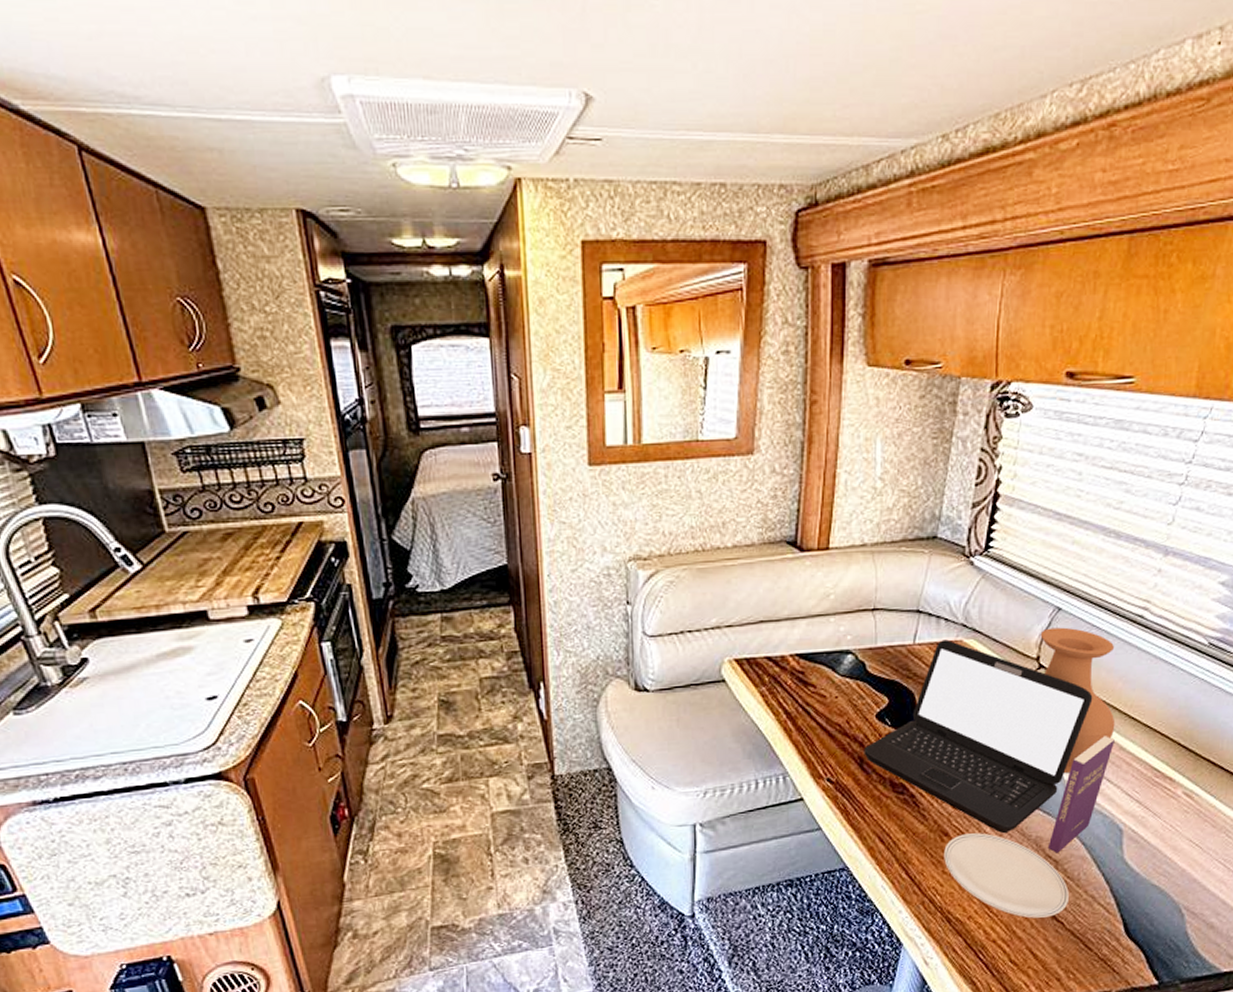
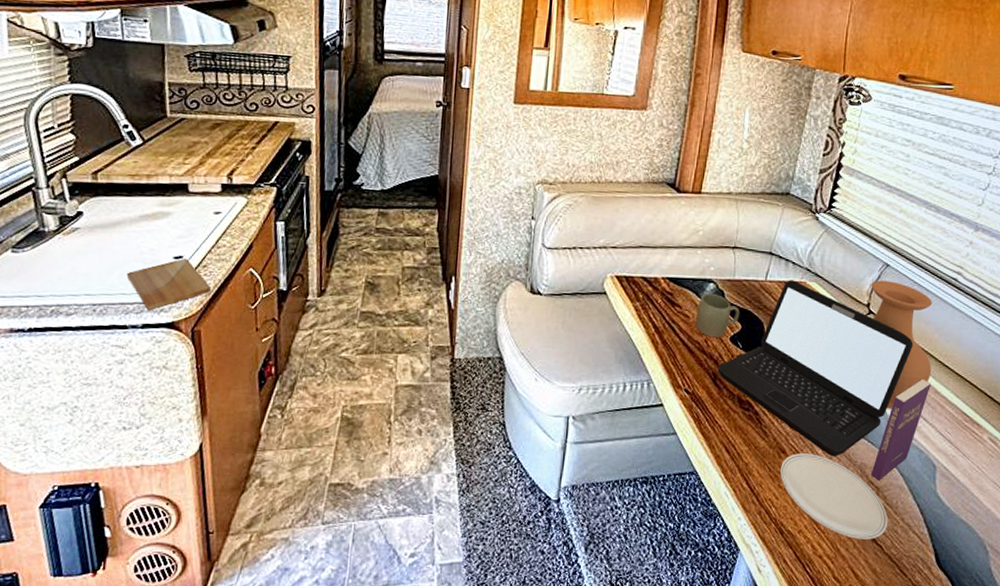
cutting board: none [155,698,257,762] -> present [126,259,211,310]
mug: none [834,666,886,718] -> present [695,293,740,338]

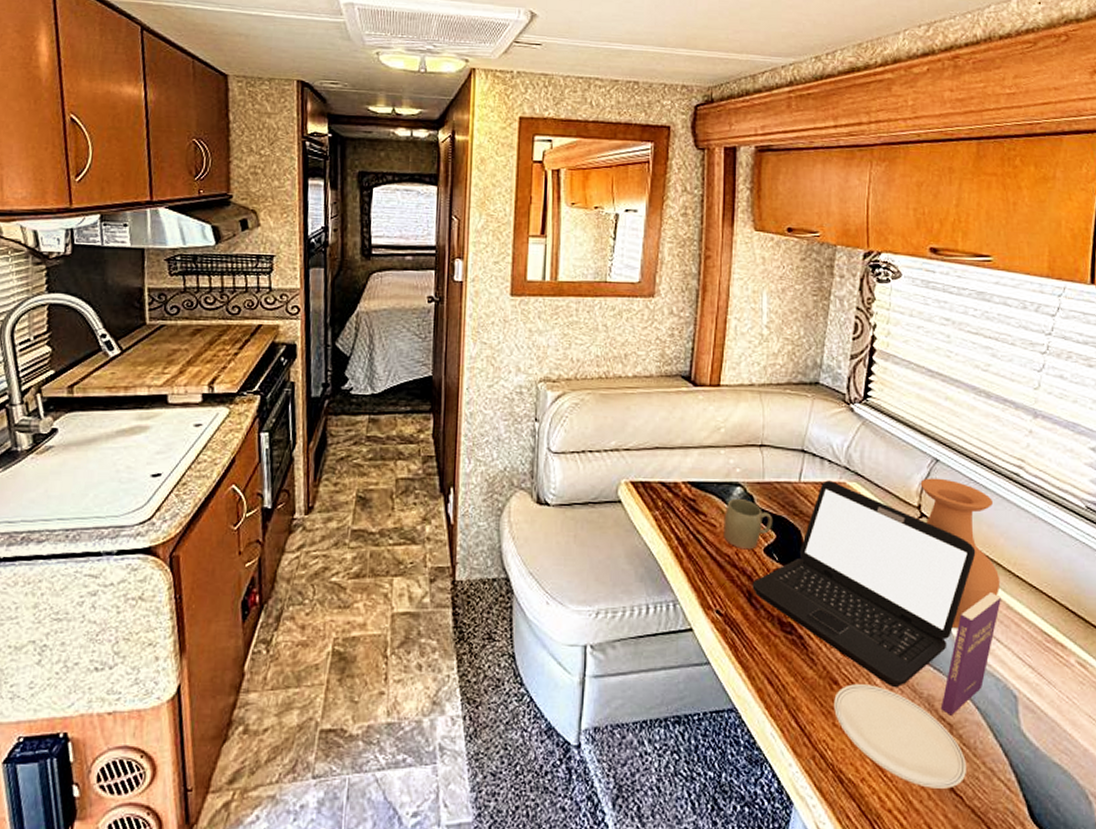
cutting board: present [126,259,211,310] -> none [101,476,190,535]

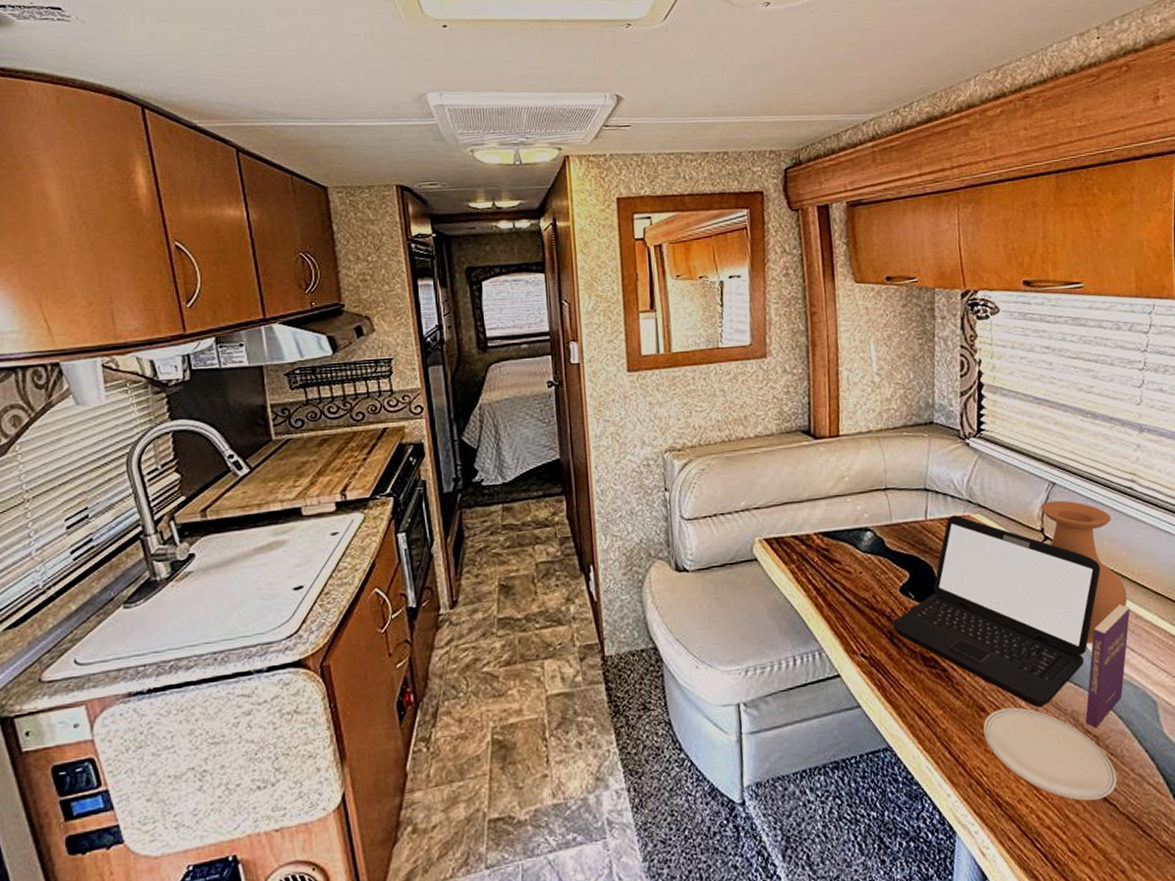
mug: present [724,498,773,550] -> none [857,542,906,592]

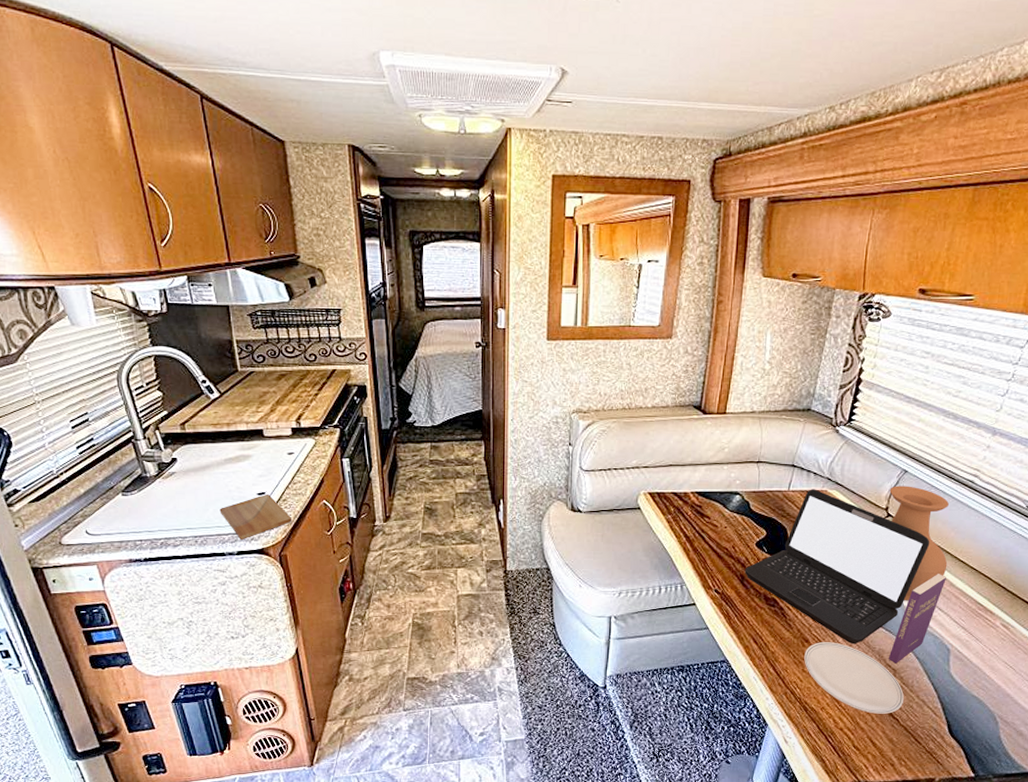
cutting board: none [246,588,336,651] -> present [219,494,291,539]

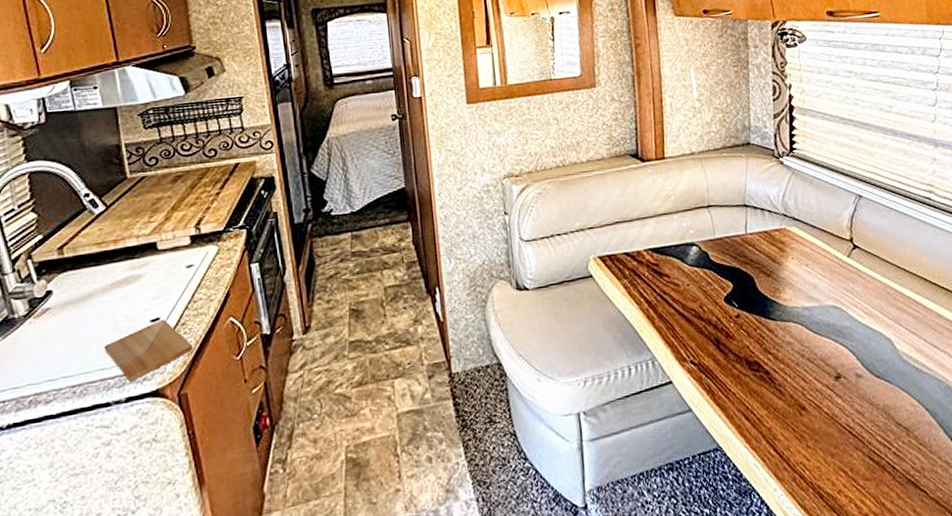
laptop: present [745,489,930,645] -> none [718,228,905,404]
plate: present [804,642,904,714] -> none [804,404,927,489]
book: present [888,574,946,664] -> none [896,305,933,421]
vase: present [889,486,949,601] -> none [849,211,930,343]

